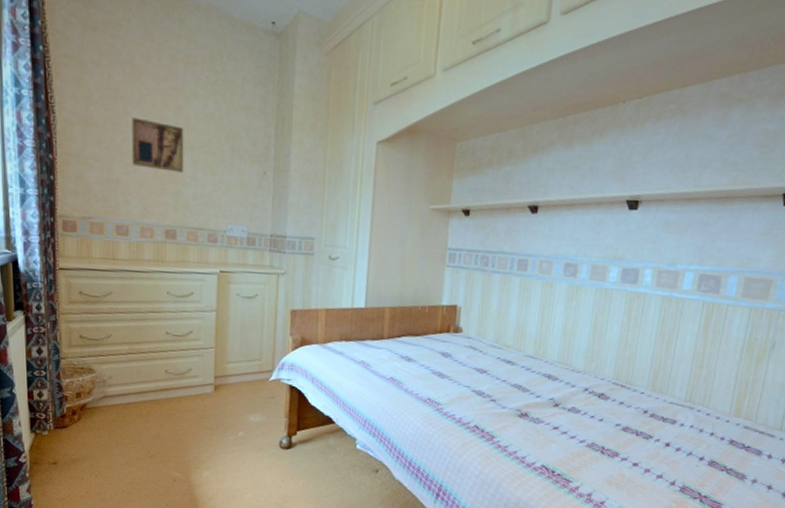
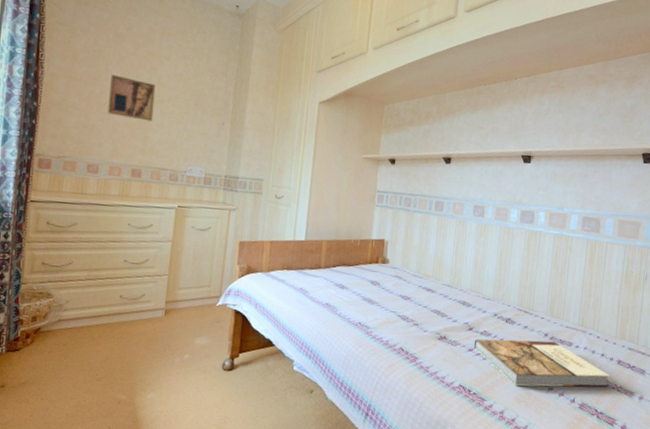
book: none [560,416,720,469] -> present [474,338,610,387]

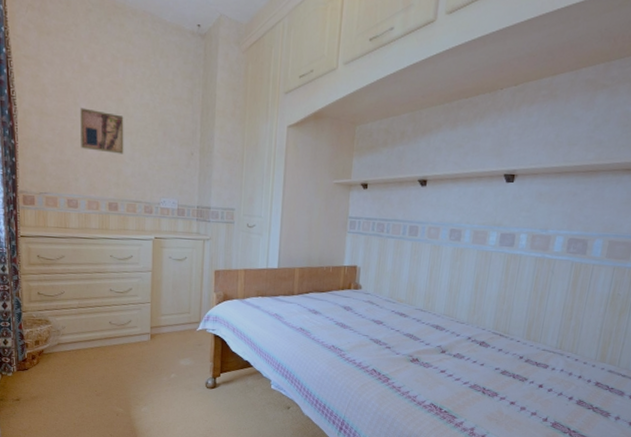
book: present [474,338,610,387] -> none [447,361,587,408]

